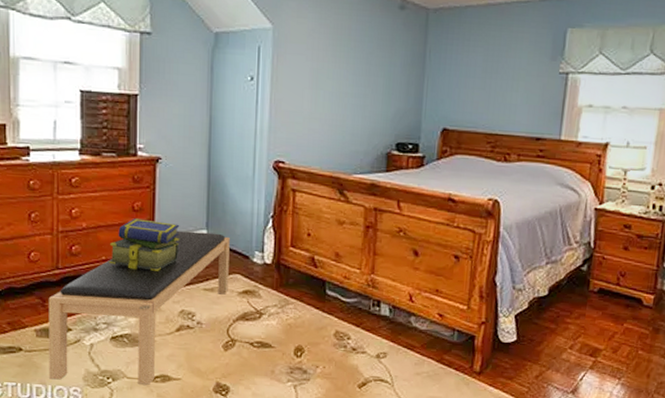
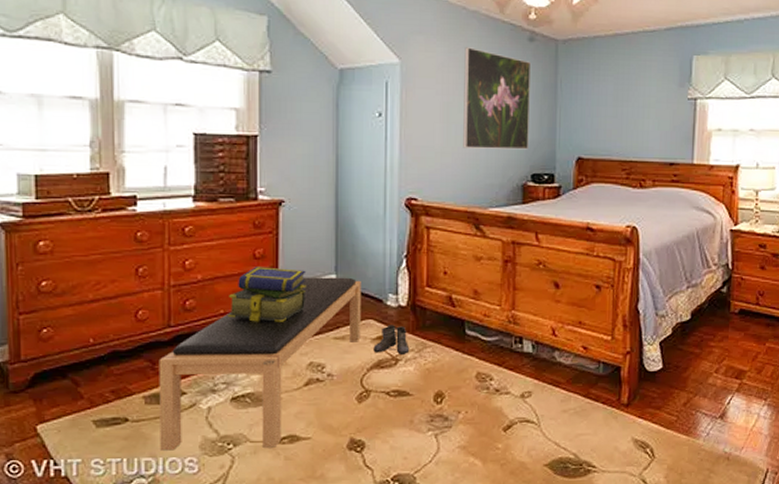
boots: none [239,280,273,309] -> present [373,325,410,354]
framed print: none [330,14,400,119] -> present [463,47,530,150]

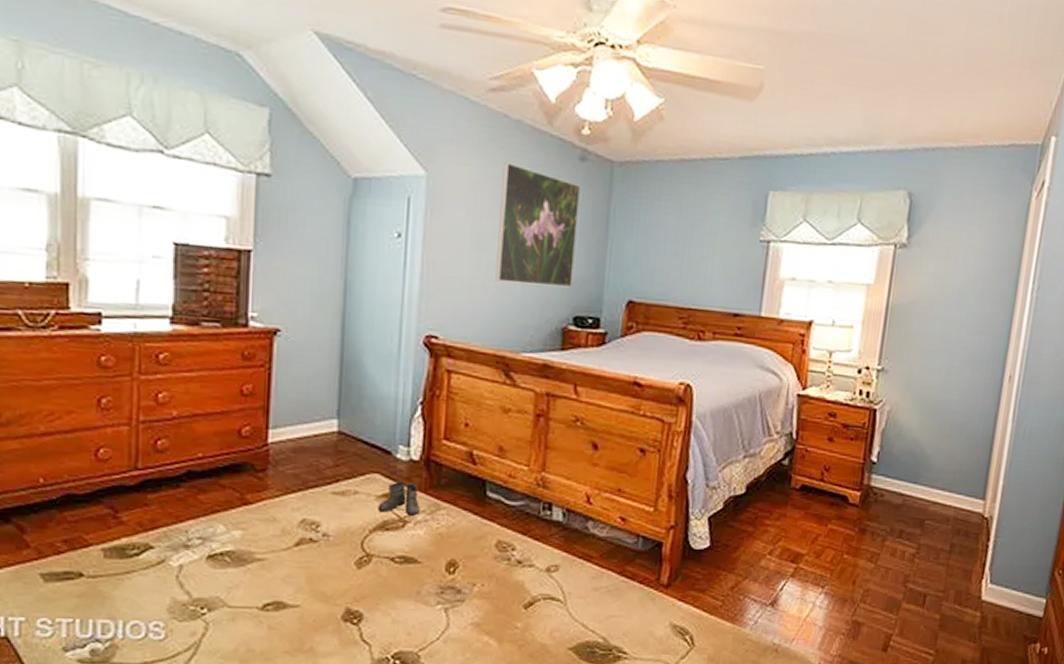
bench: present [159,277,361,451] -> none [120,420,367,615]
stack of books: present [228,267,307,322] -> none [207,405,303,471]

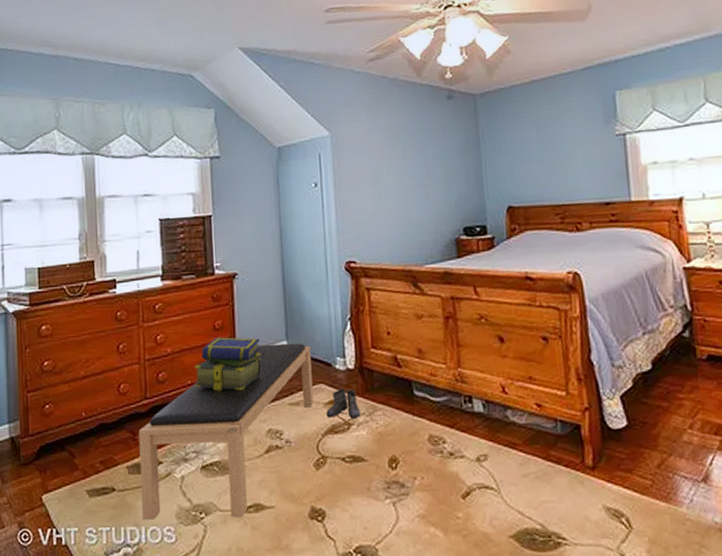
bench: none [120,420,367,615] -> present [138,343,314,520]
stack of books: none [207,405,303,471] -> present [194,337,262,391]
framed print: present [495,162,580,288] -> none [387,112,458,209]

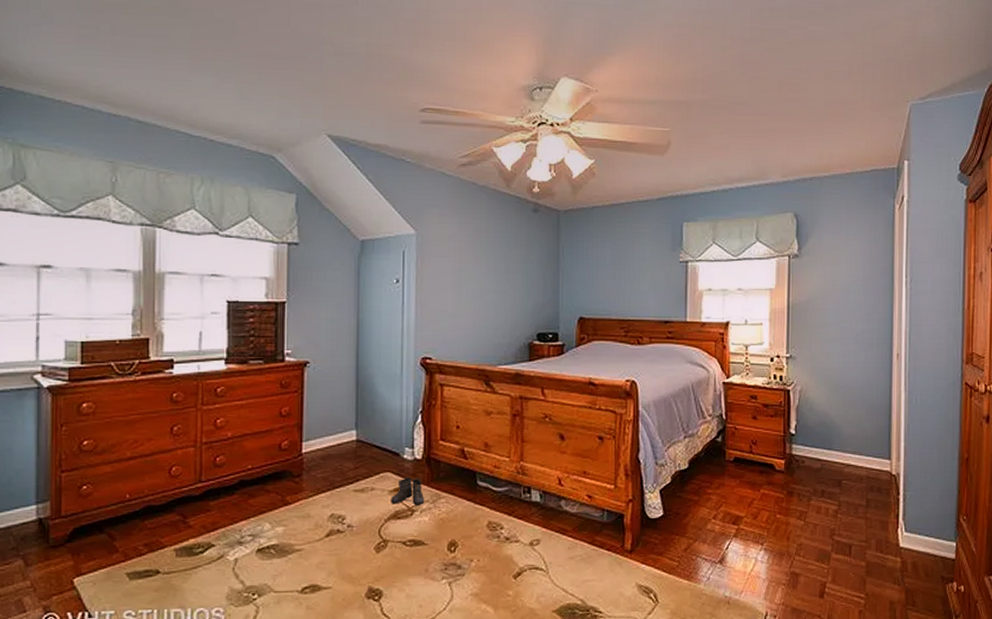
bench: present [138,343,314,520] -> none [189,432,379,602]
stack of books: present [194,337,262,391] -> none [255,424,329,476]

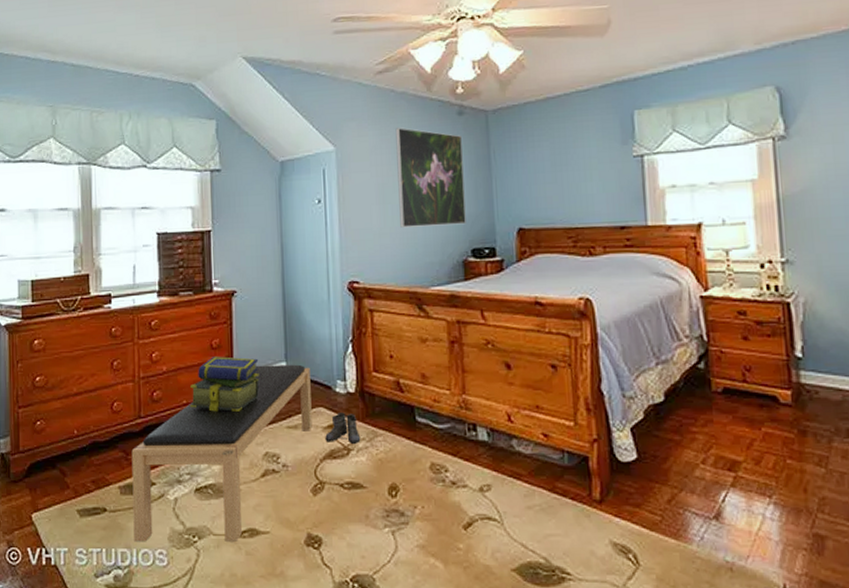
bench: none [189,432,379,602] -> present [131,364,313,542]
stack of books: none [255,424,329,476] -> present [190,356,260,412]
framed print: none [474,218,535,311] -> present [395,128,466,228]

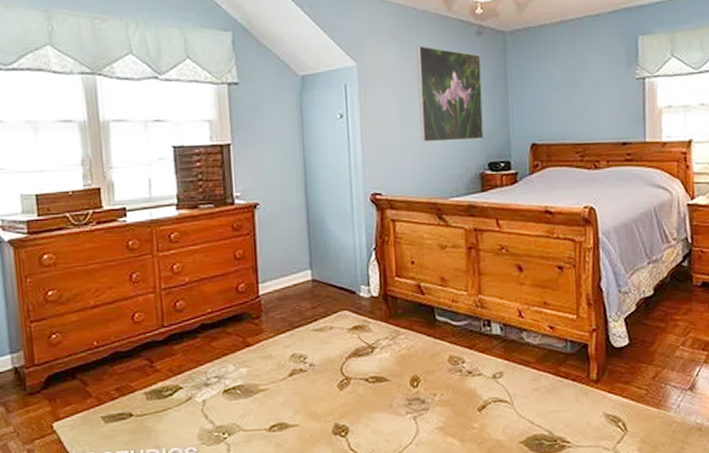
bench: present [131,364,313,542] -> none [156,272,338,442]
stack of books: present [190,356,260,412] -> none [215,266,285,319]
boots: present [325,412,361,444] -> none [350,315,384,342]

